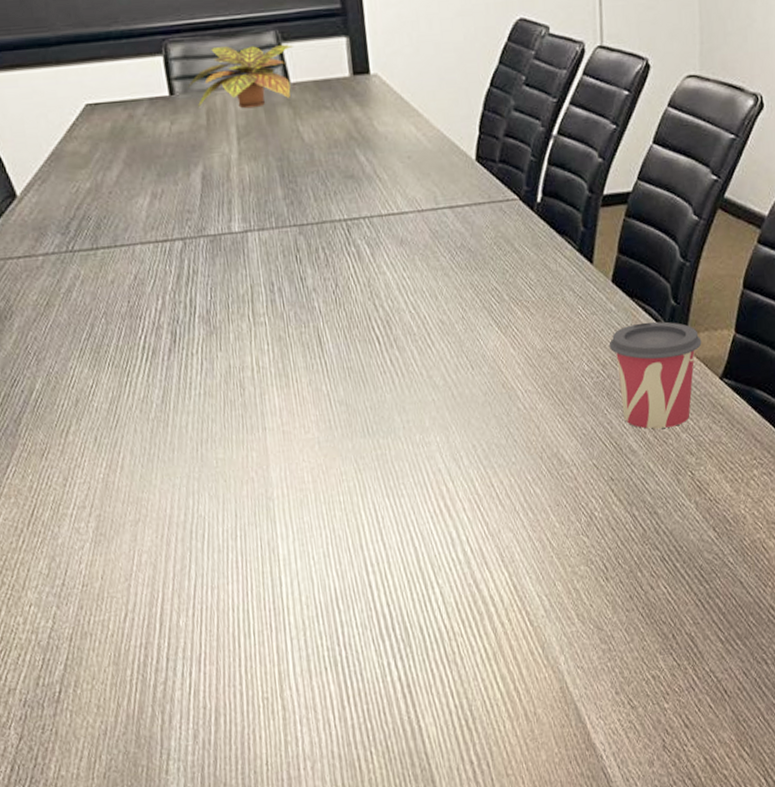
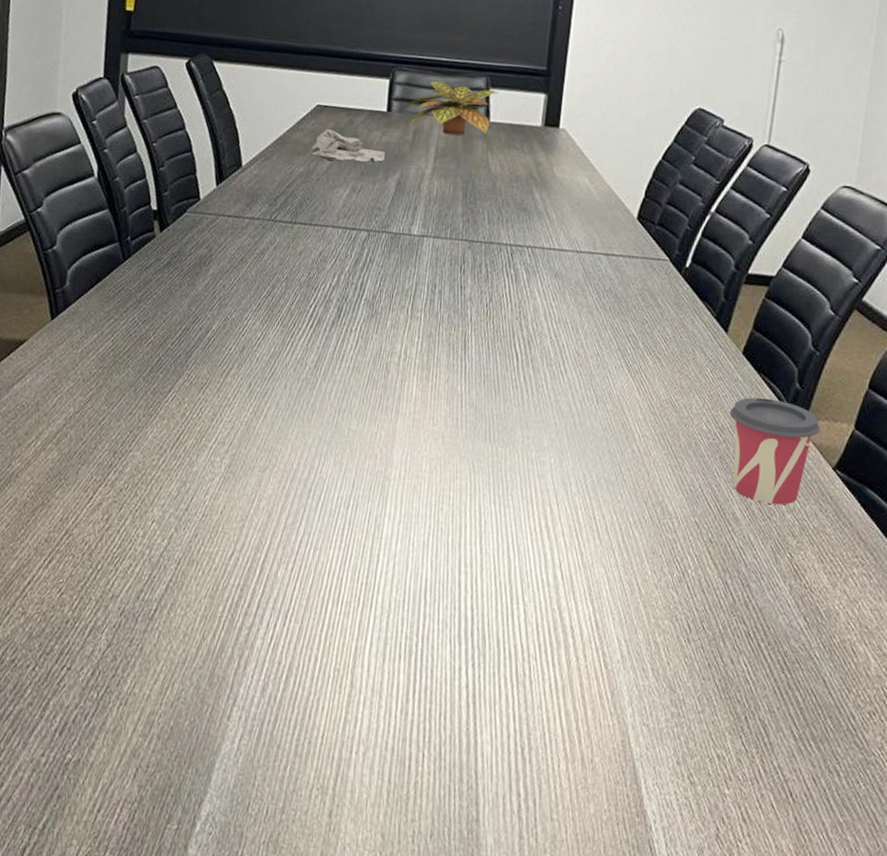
tissue: none [93,131,180,168] -> present [311,129,385,162]

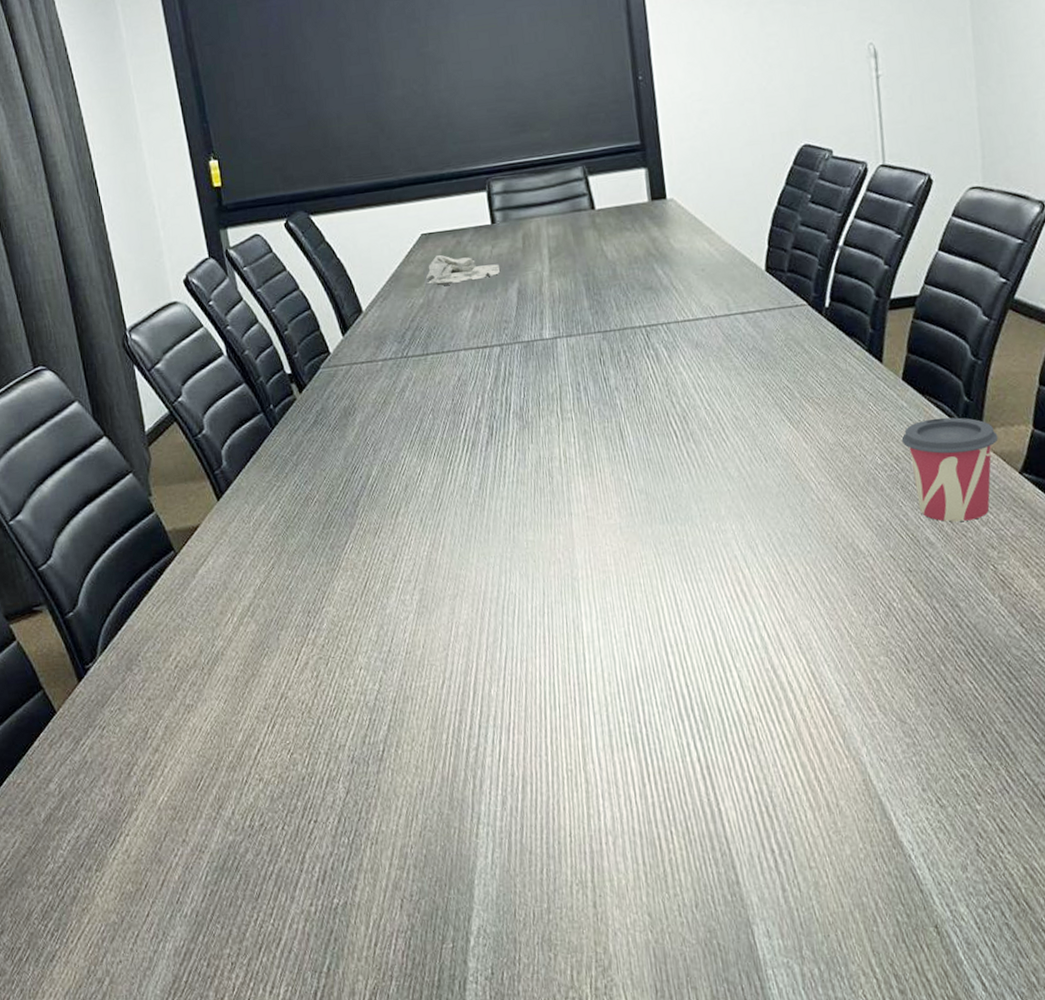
plant: present [404,81,499,136] -> none [507,177,598,233]

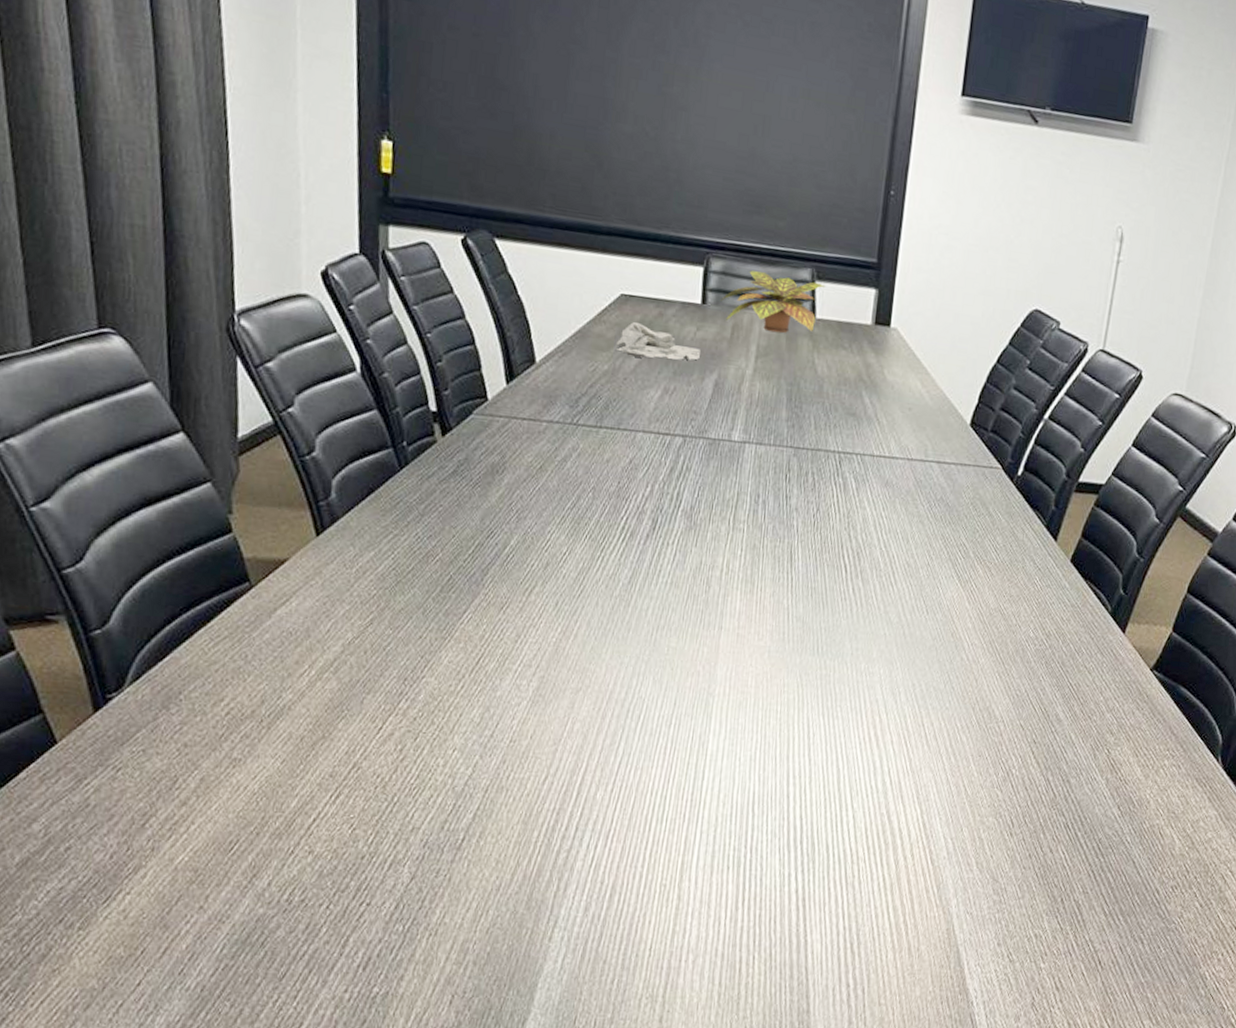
plant: none [507,177,598,233] -> present [721,270,826,333]
cup: present [901,417,999,522] -> none [1056,604,1141,705]

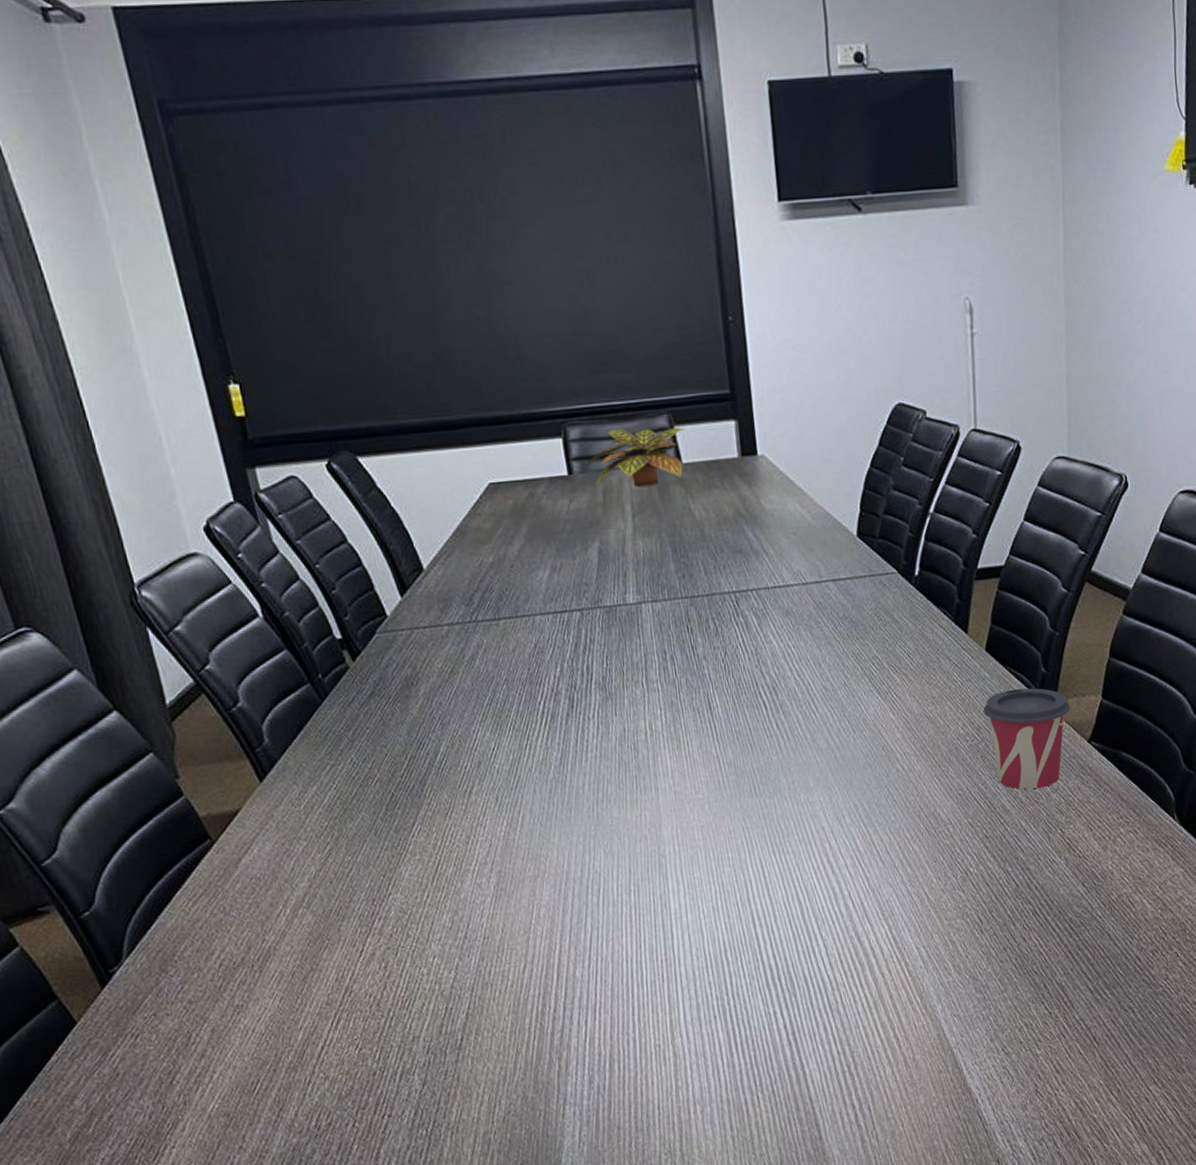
tissue: present [616,322,700,360] -> none [496,508,578,543]
cup: none [1056,604,1141,705] -> present [983,688,1071,790]

